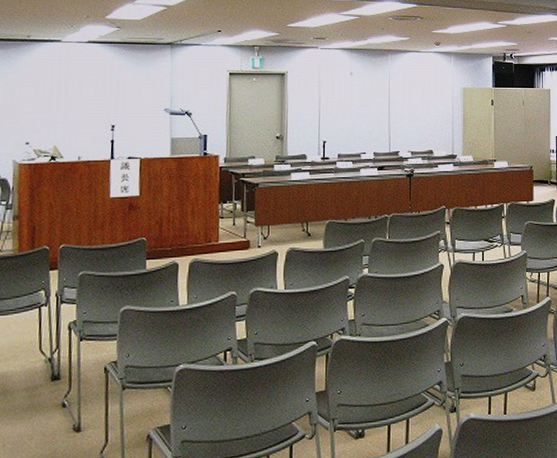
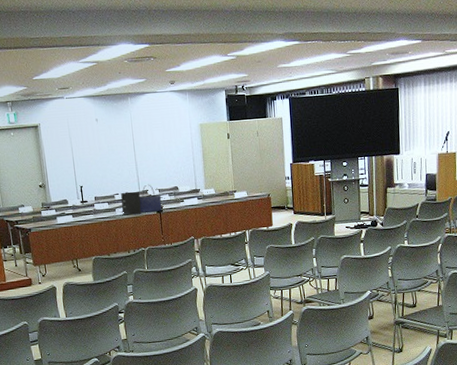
binder: none [367,151,389,177] -> present [121,192,141,216]
tote bag: none [388,145,415,175] -> present [139,184,163,213]

